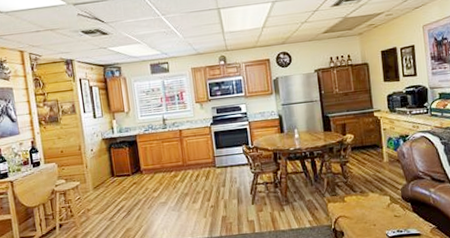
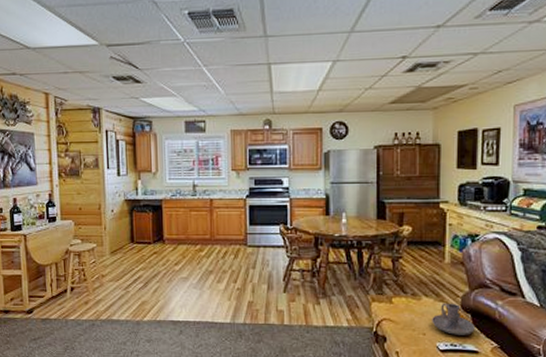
candle holder: none [379,195,415,223] -> present [432,303,475,335]

